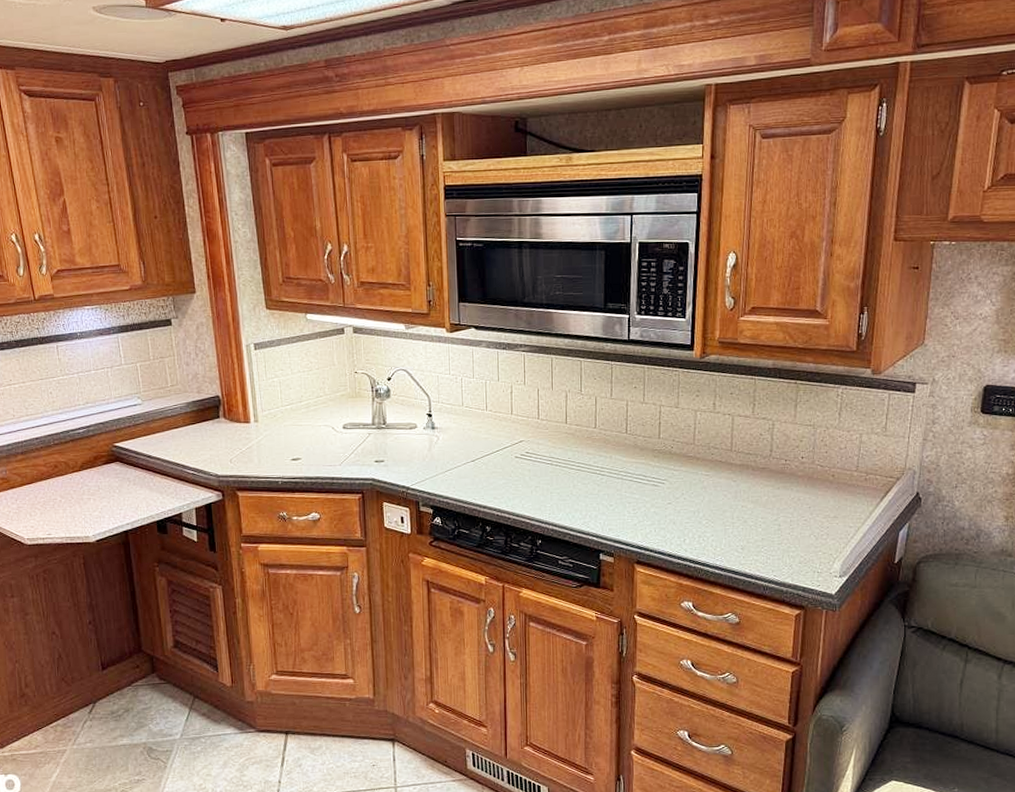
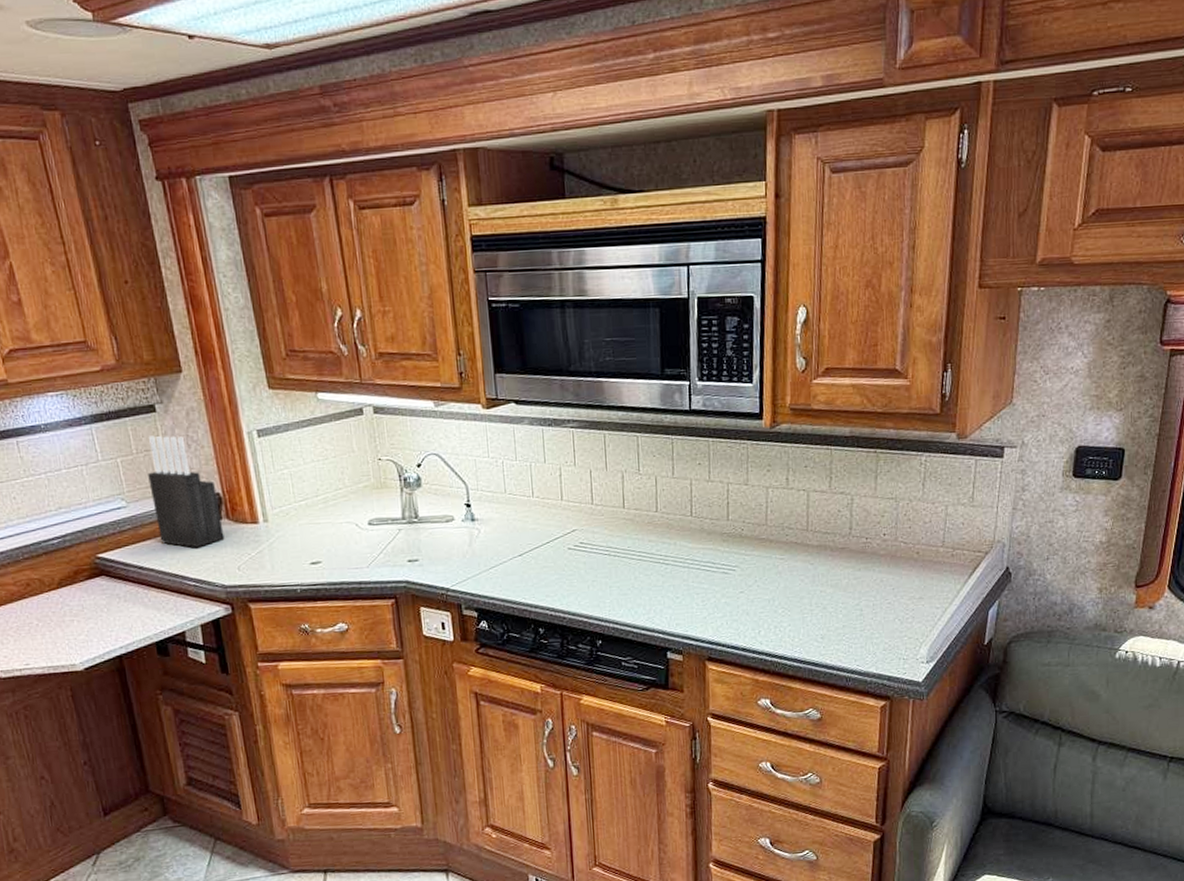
knife block: none [161,345,221,442] -> present [148,435,225,548]

